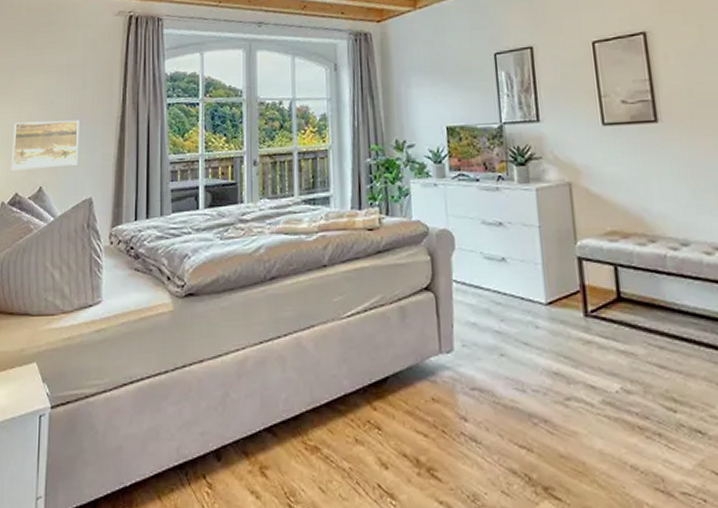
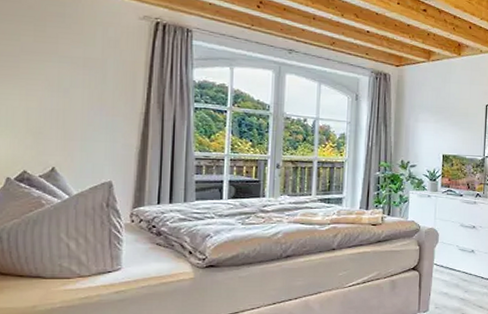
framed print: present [11,120,79,171] -> none [17,105,98,151]

